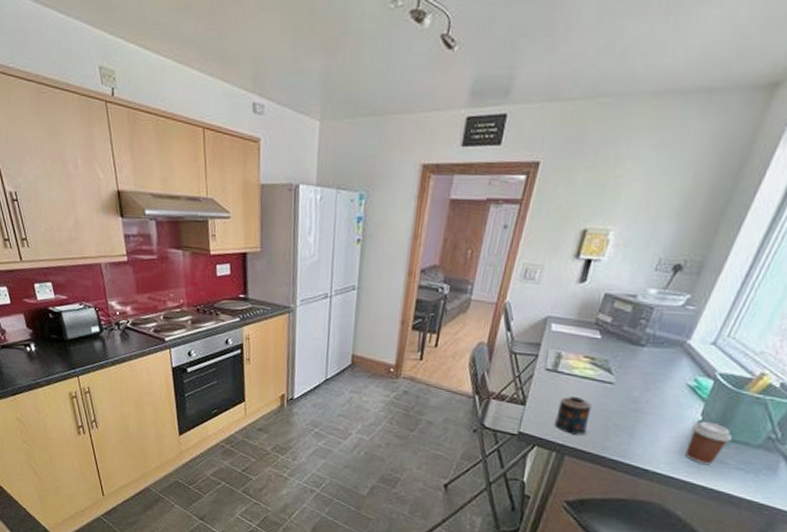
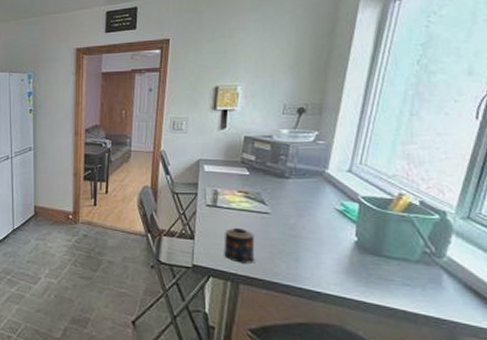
coffee cup: present [684,421,733,466] -> none [350,241,391,284]

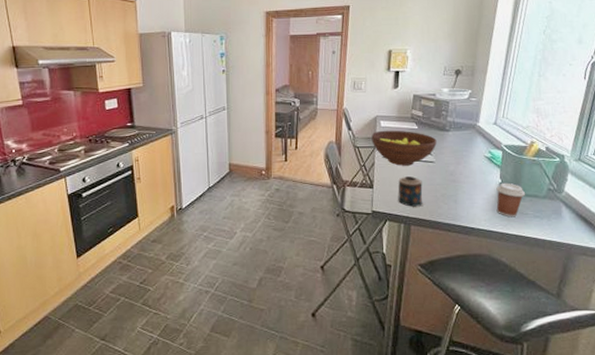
fruit bowl: none [193,175,273,216] -> present [371,130,437,166]
coffee cup: none [350,241,391,284] -> present [496,182,526,218]

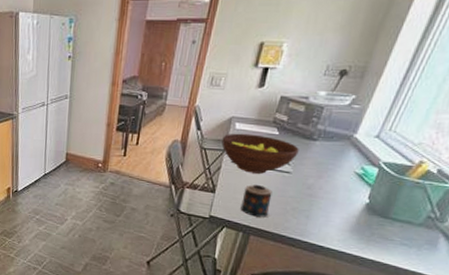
coffee cup: present [496,182,526,218] -> none [355,203,397,242]

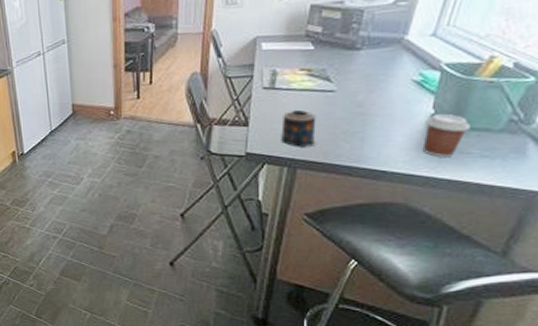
fruit bowl: present [221,133,299,174] -> none [248,52,341,98]
coffee cup: none [355,203,397,242] -> present [422,113,472,158]

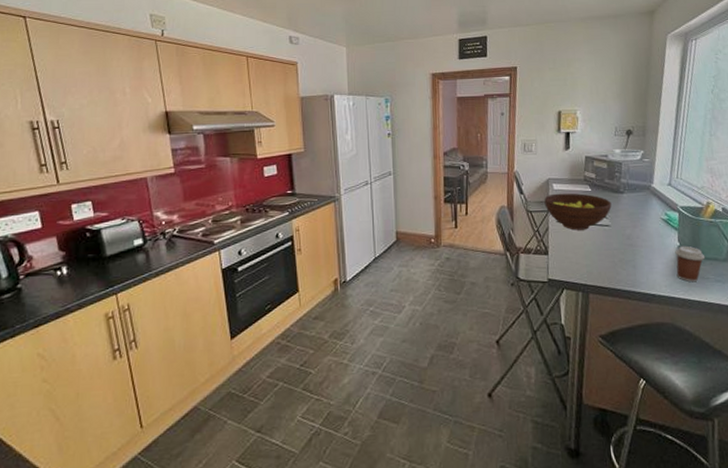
fruit bowl: none [248,52,341,98] -> present [544,193,612,230]
candle: present [281,110,319,147] -> none [574,241,604,274]

